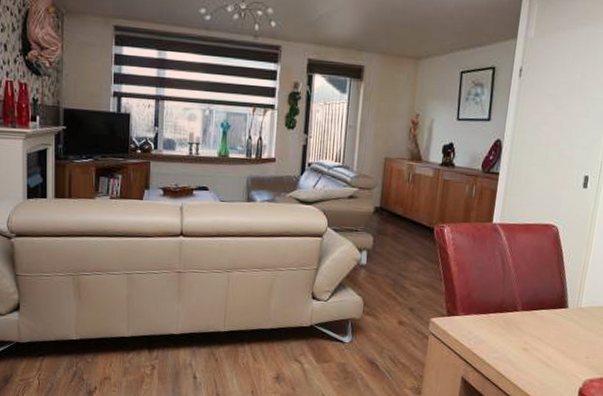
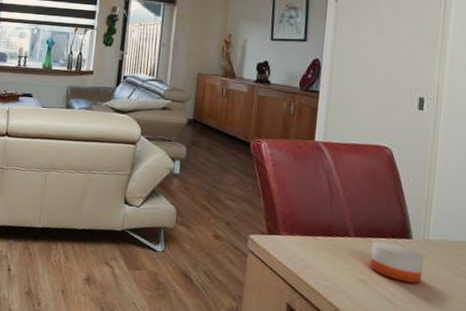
candle: none [531,308,577,347] -> present [369,237,425,284]

